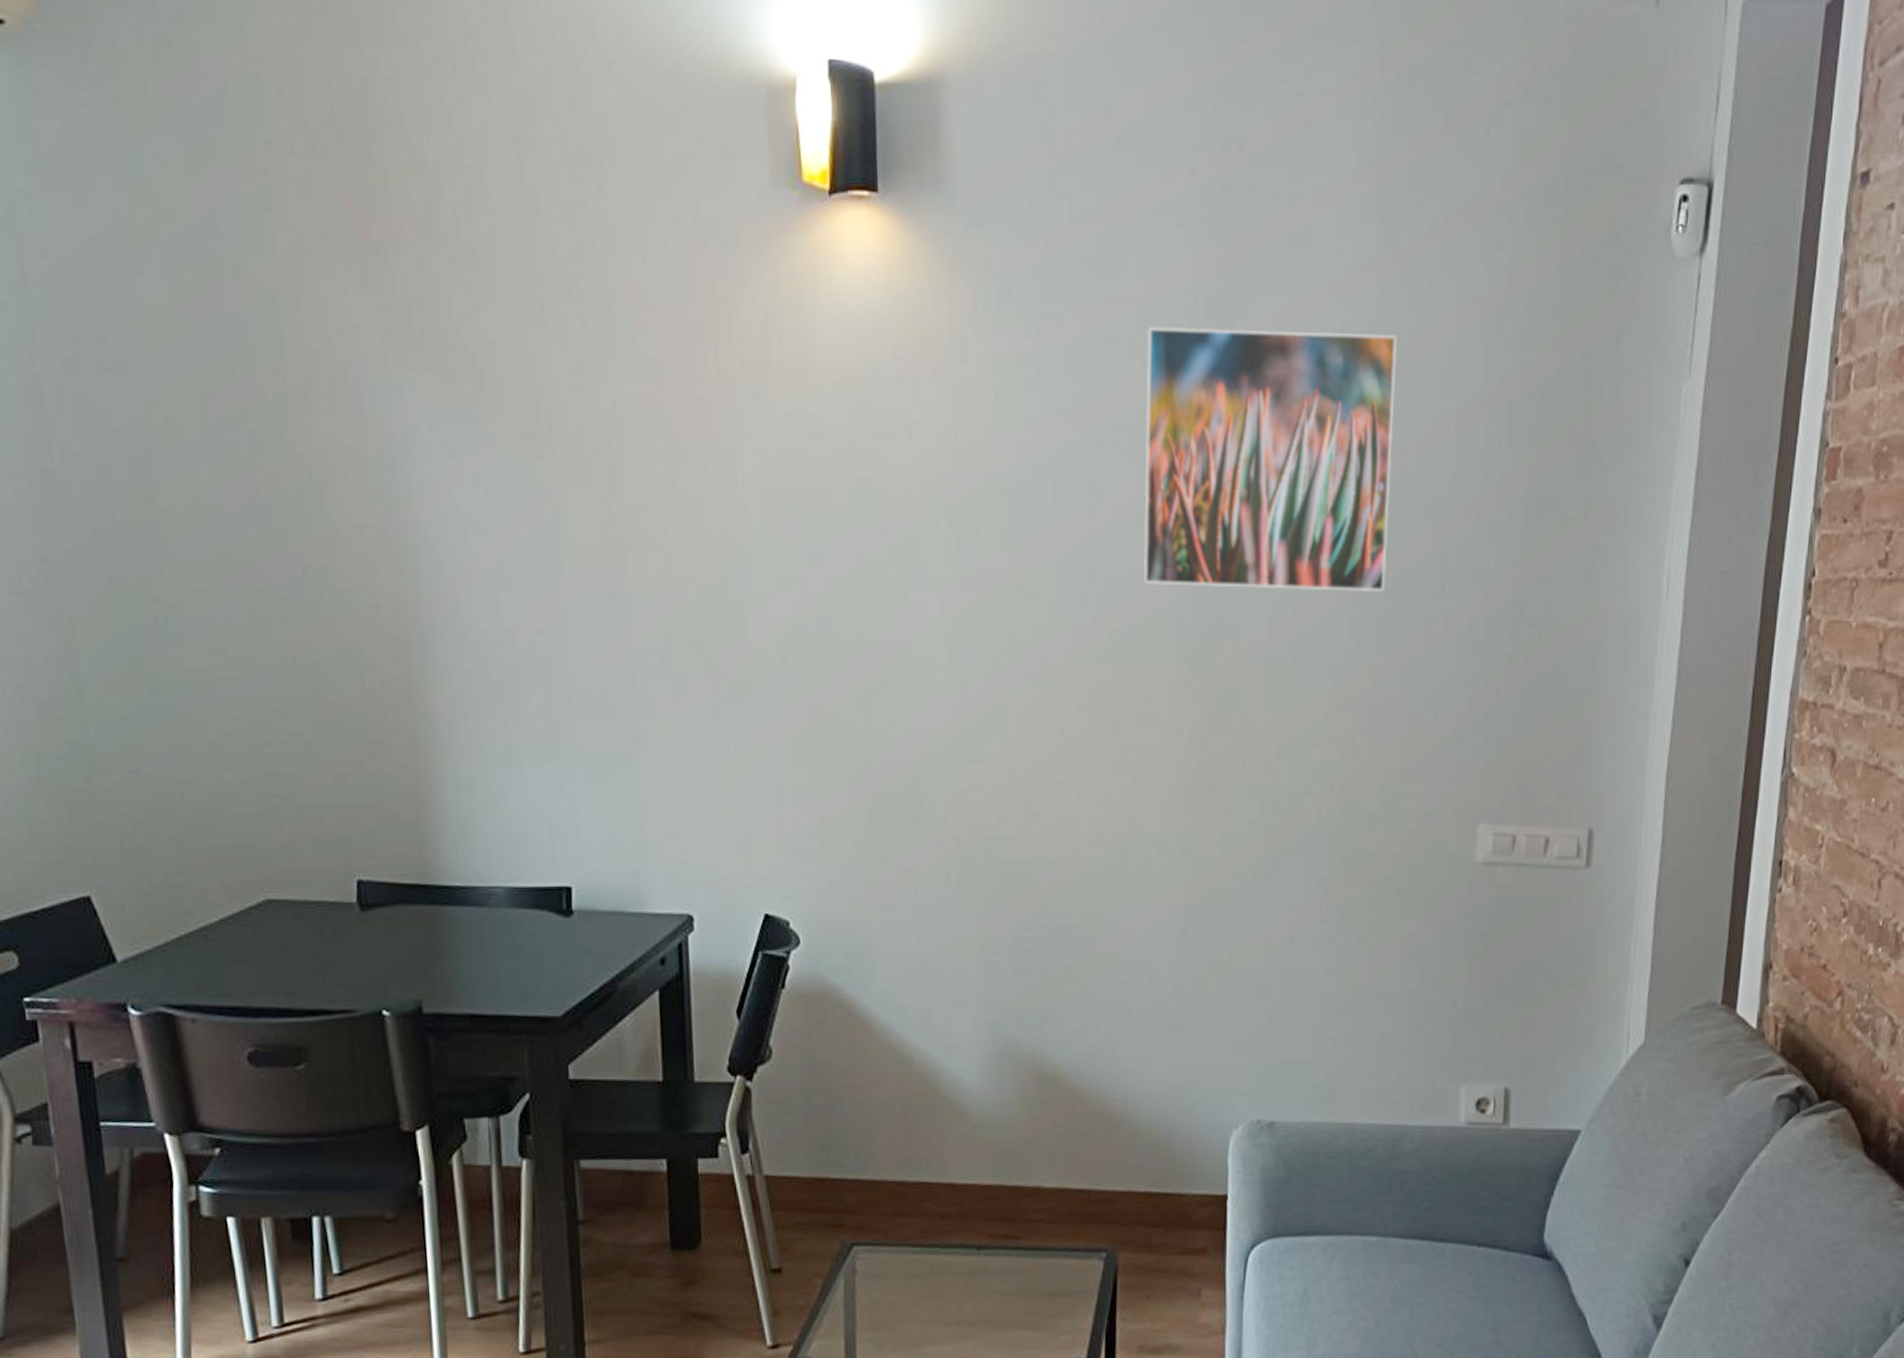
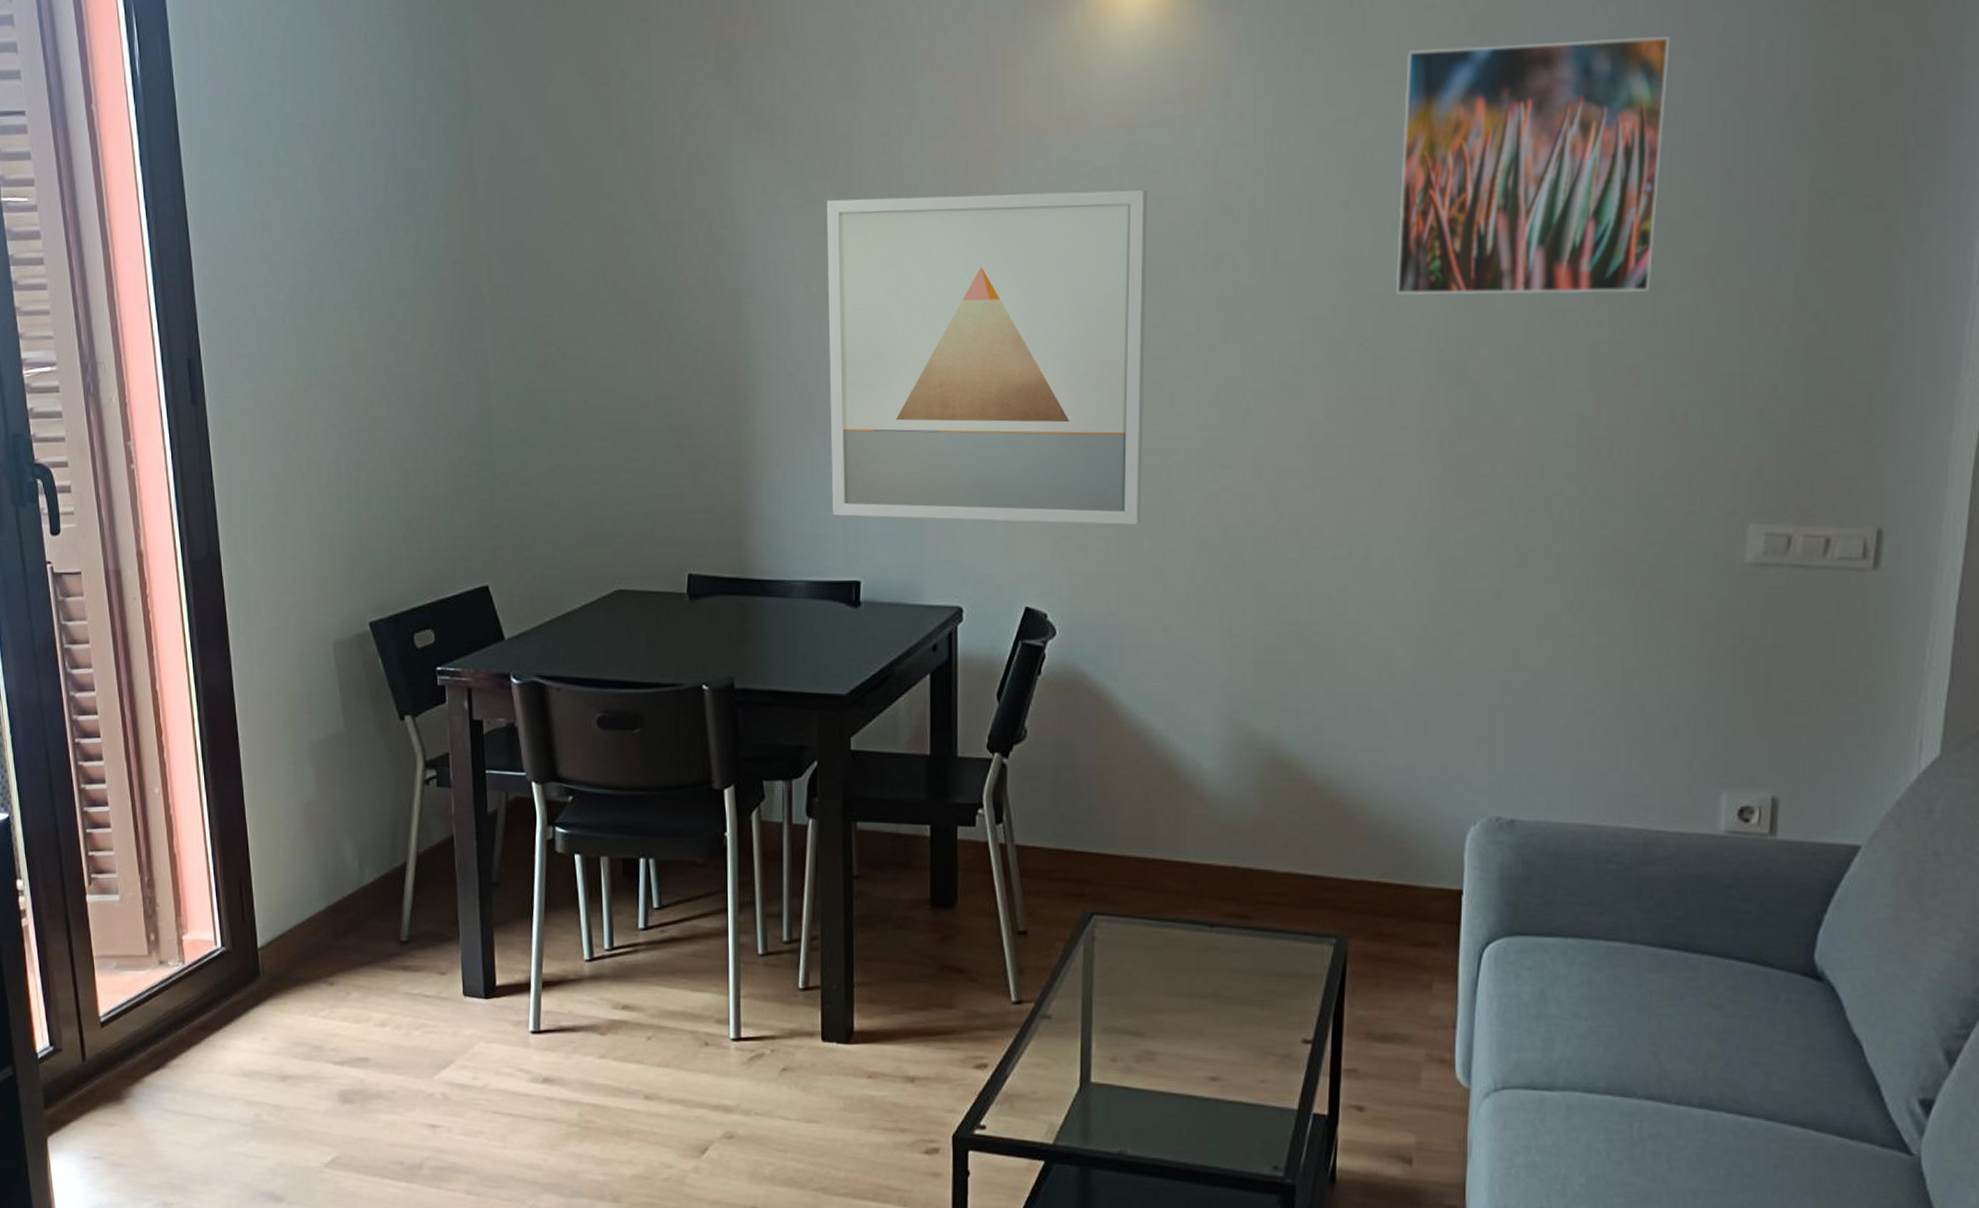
wall art: none [509,443,889,824] -> present [826,189,1147,525]

